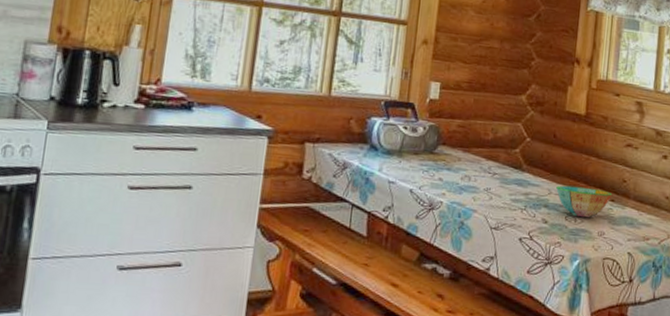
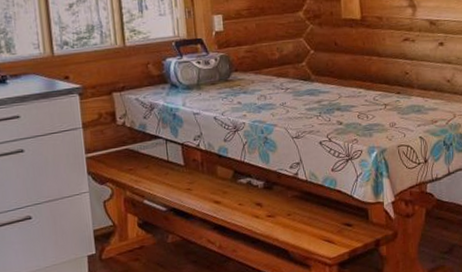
bowl: present [556,185,613,218] -> none [345,85,398,114]

